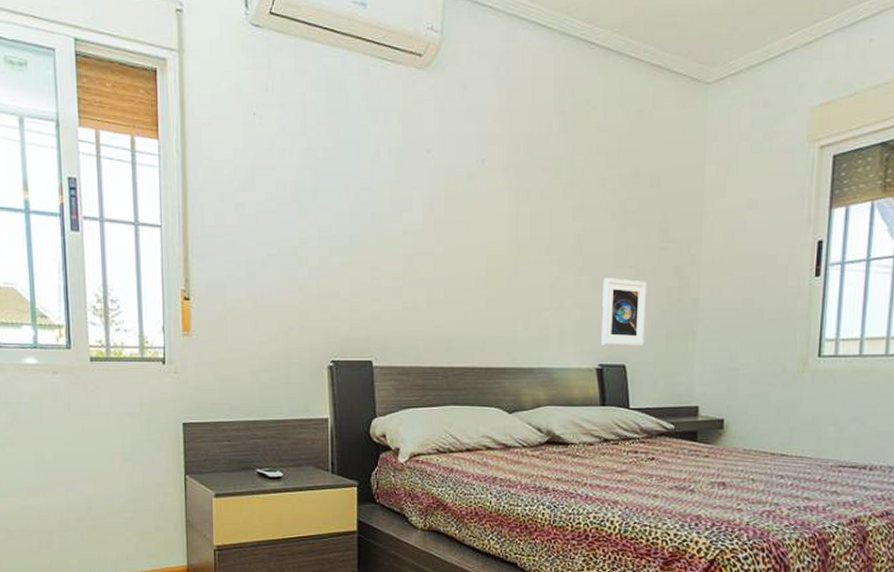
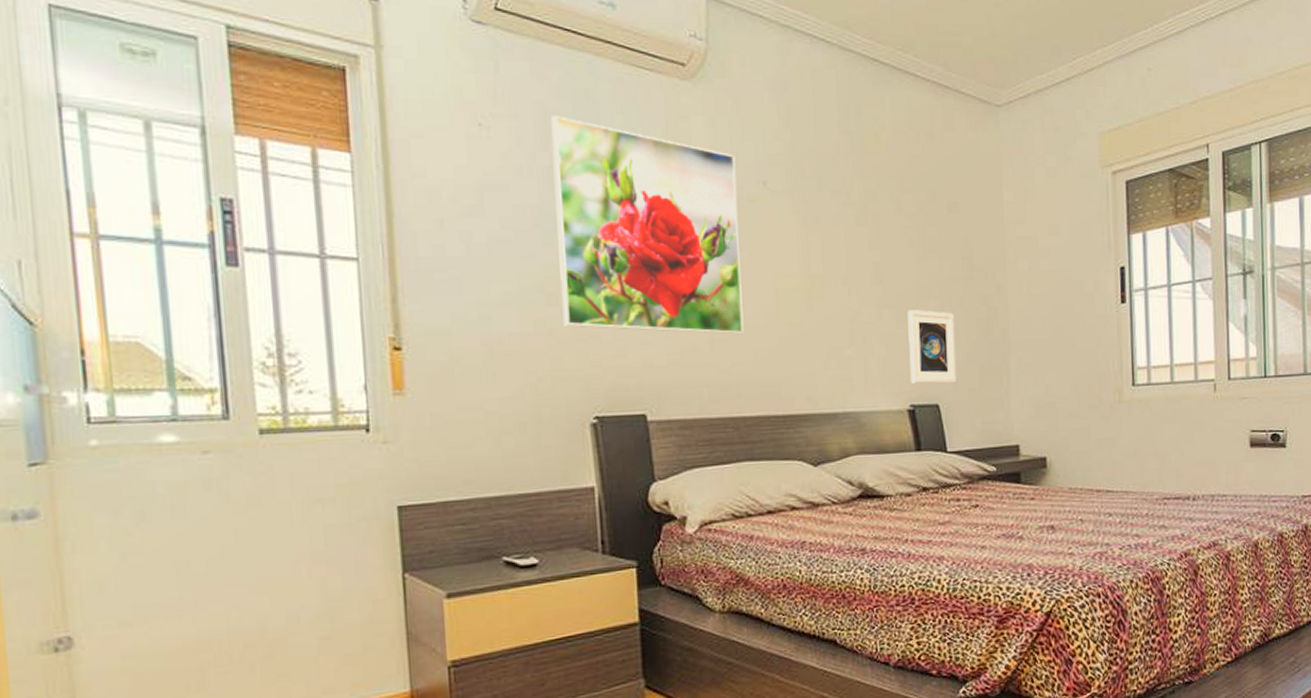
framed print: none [309,104,459,296] -> present [551,115,744,335]

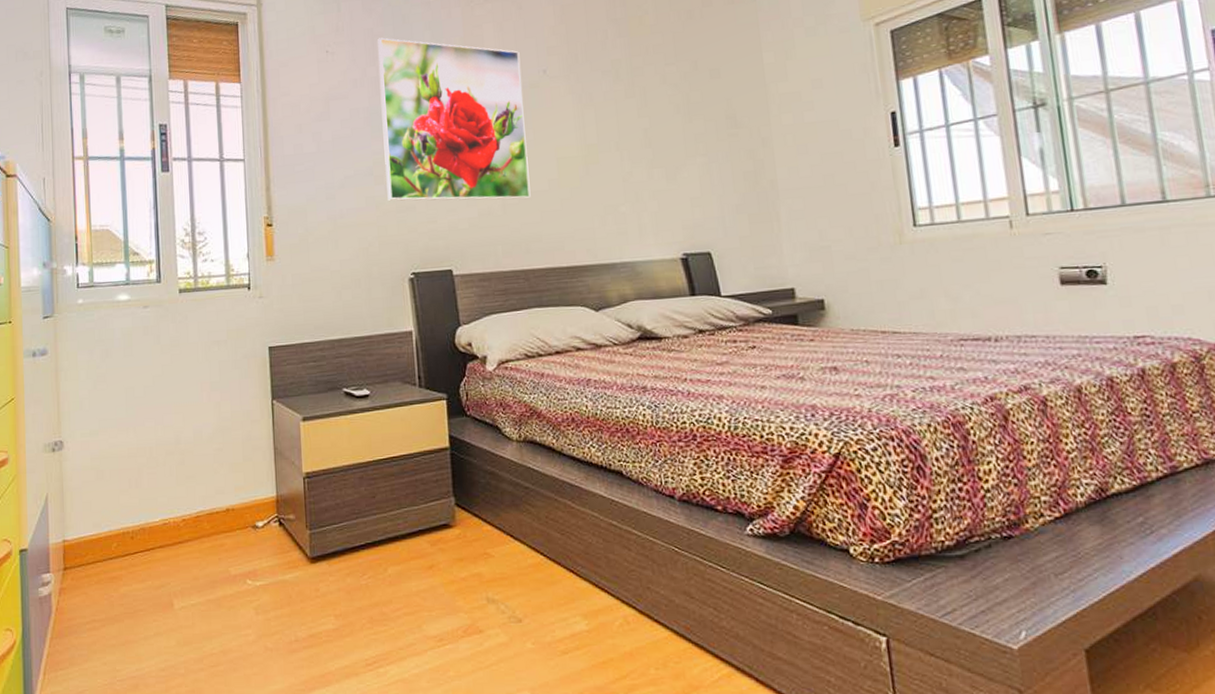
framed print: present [907,310,957,384] -> none [676,167,727,234]

